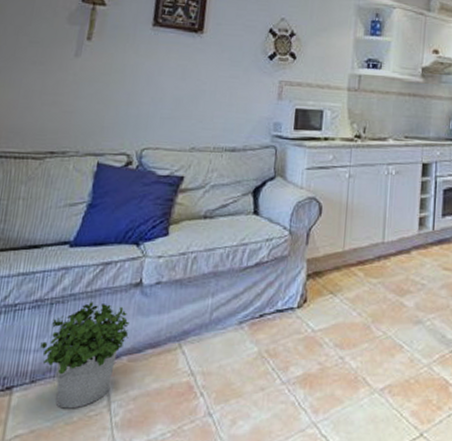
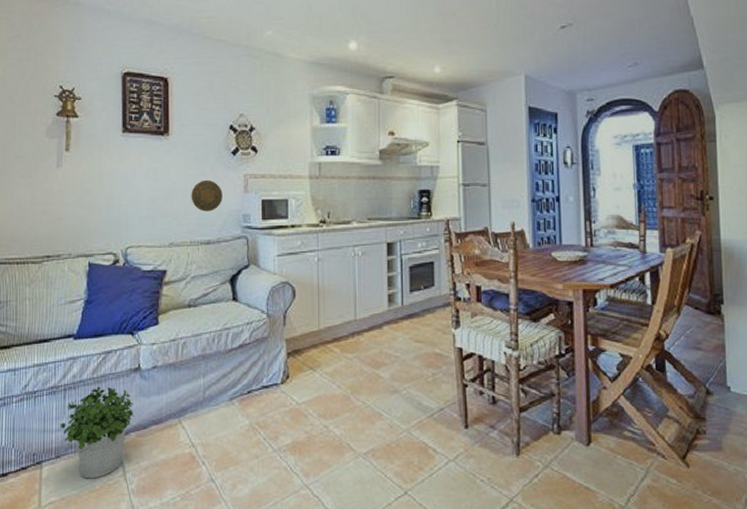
decorative plate: none [219,83,255,117] -> present [191,180,222,212]

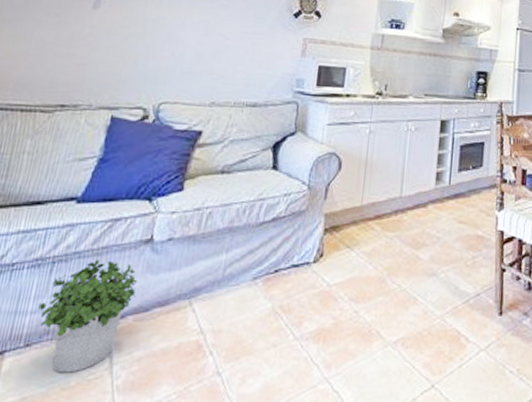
decorative plate: present [191,180,222,212] -> none [242,39,278,73]

